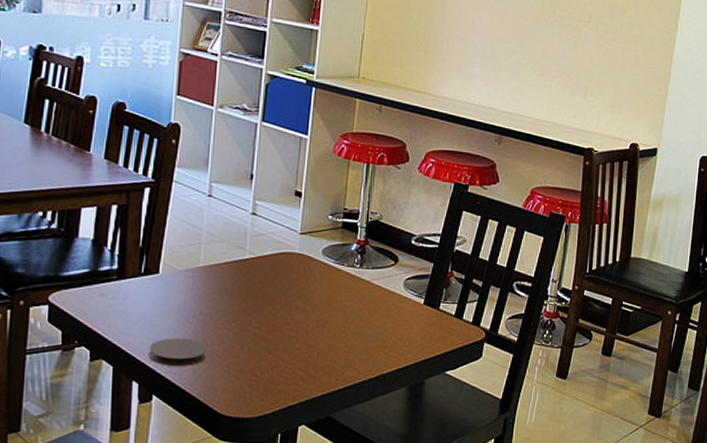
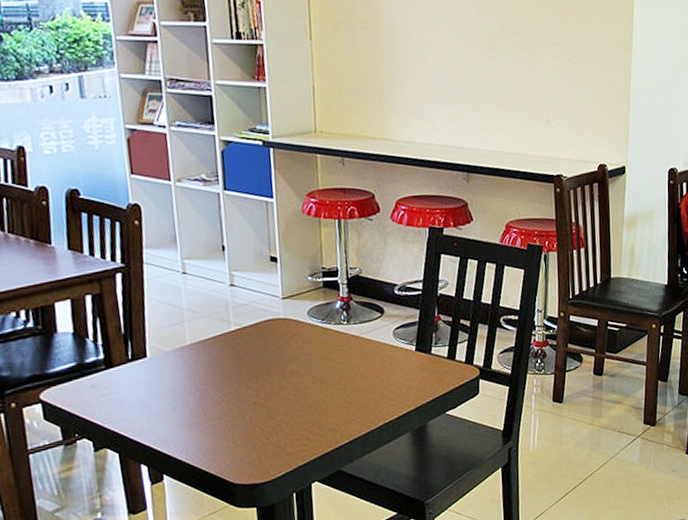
coaster: present [149,337,207,366] -> none [151,416,210,446]

